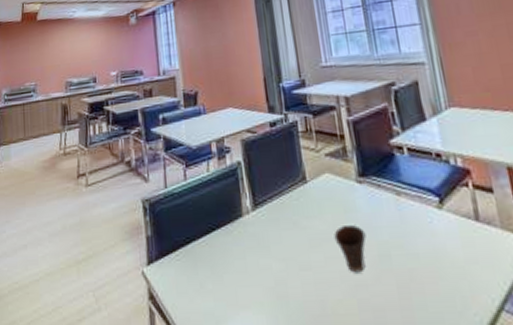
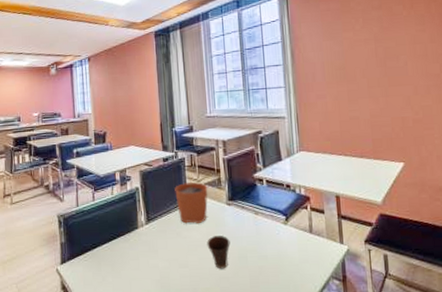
plant pot: none [287,142,332,210] -> present [175,174,208,224]

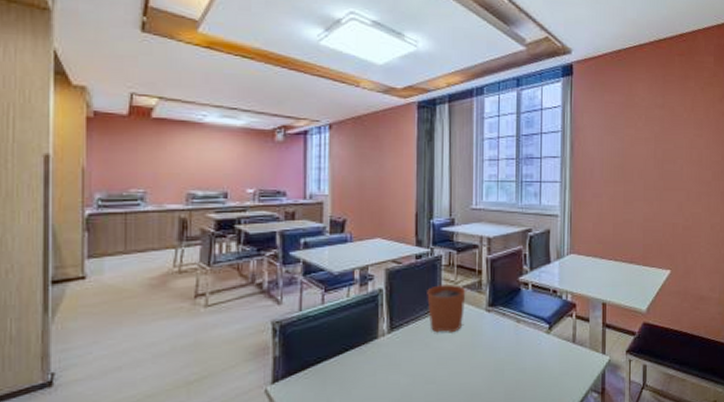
cup: present [207,235,231,269] -> none [460,345,487,385]

